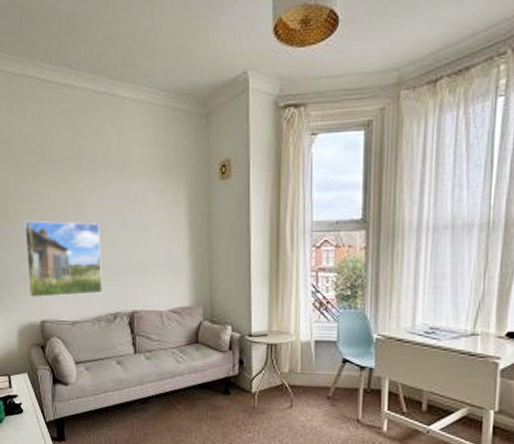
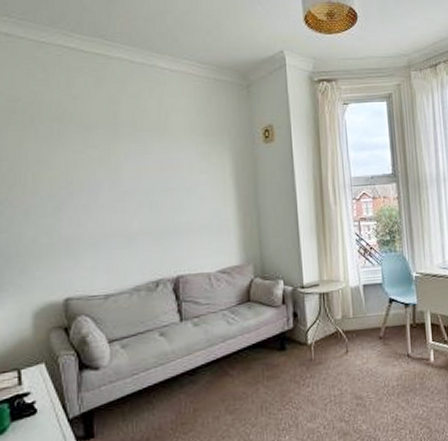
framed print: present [23,220,102,298] -> none [44,188,142,275]

